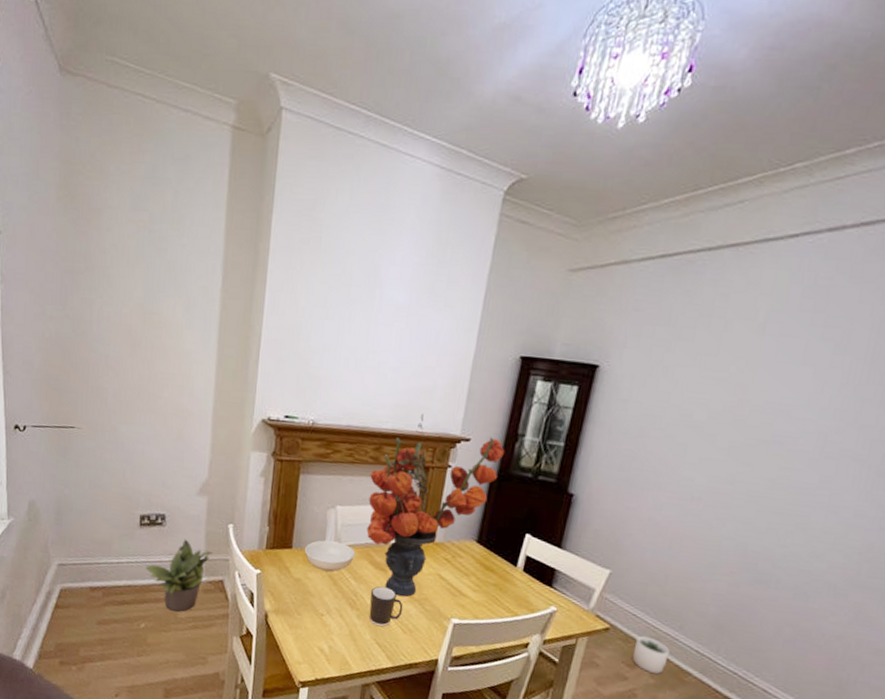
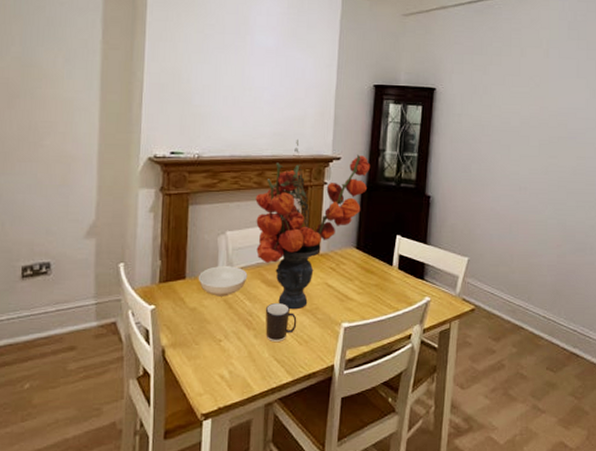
potted plant: present [145,539,214,612] -> none [29,285,104,363]
planter: present [632,635,670,674] -> none [496,311,524,344]

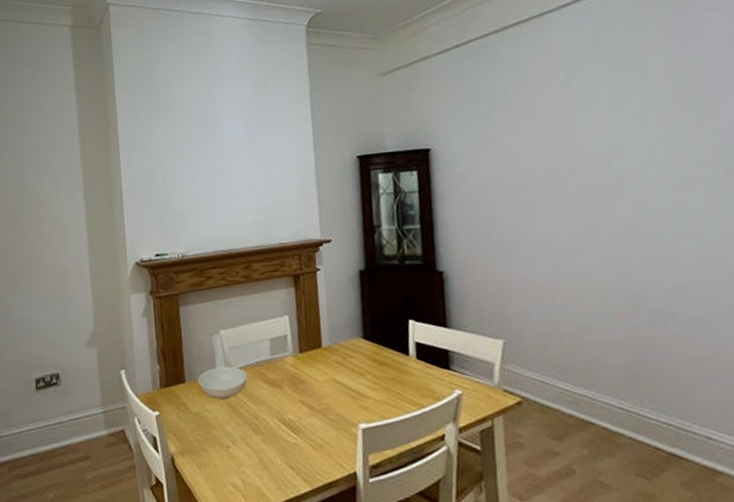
bouquet: present [255,139,371,310] -> none [245,225,367,411]
mug: present [265,302,297,343] -> none [271,403,308,448]

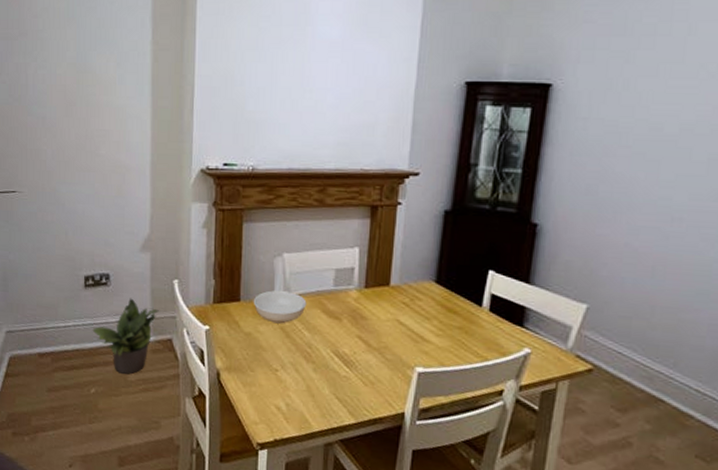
potted plant: none [46,394,111,473] -> present [92,298,160,375]

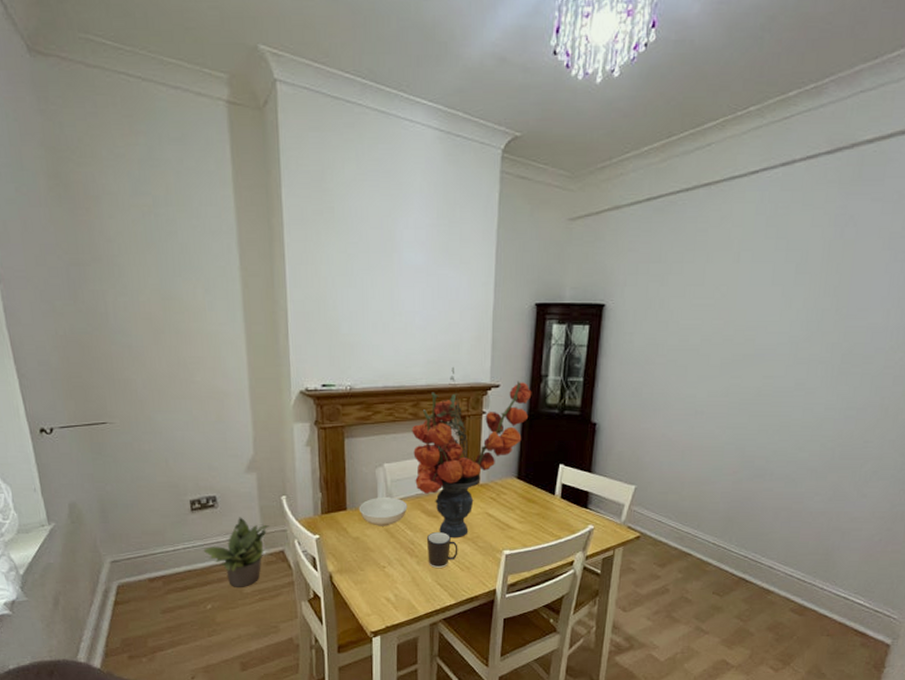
bouquet: none [316,149,458,347] -> present [412,366,532,538]
mug: none [325,335,362,380] -> present [426,531,458,569]

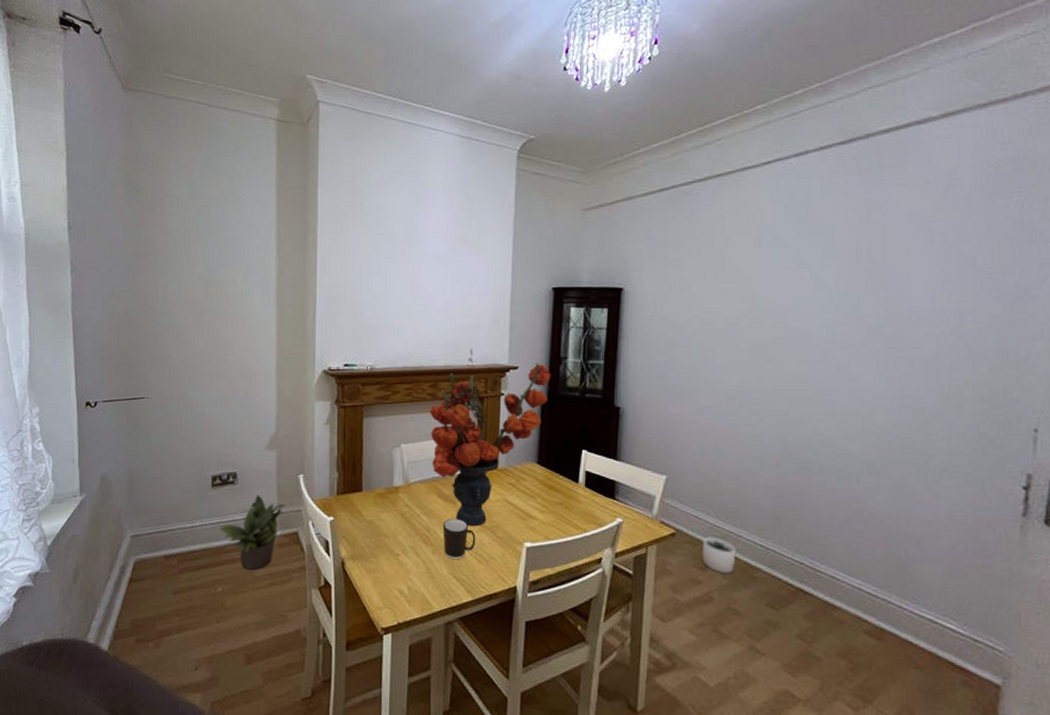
bowl: present [358,496,408,526] -> none [374,478,424,511]
planter: none [662,538,692,569] -> present [702,536,736,574]

